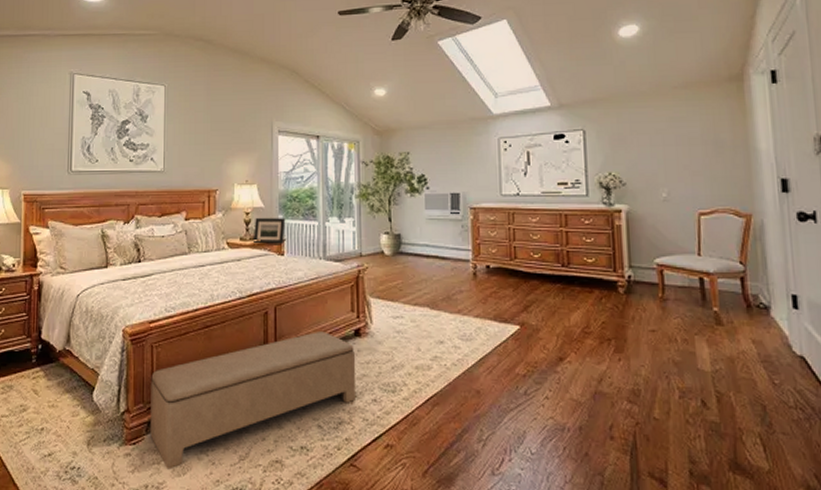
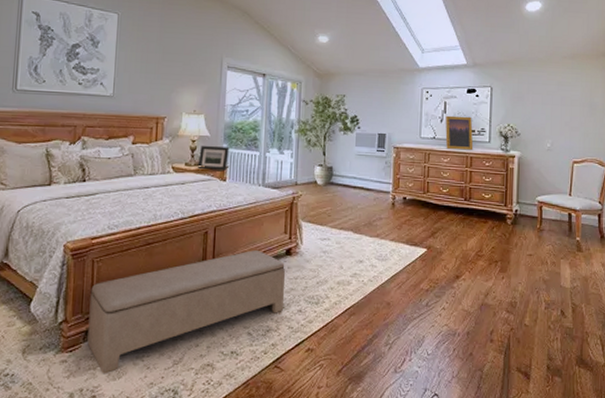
picture frame: none [529,167,568,207] -> present [445,115,474,151]

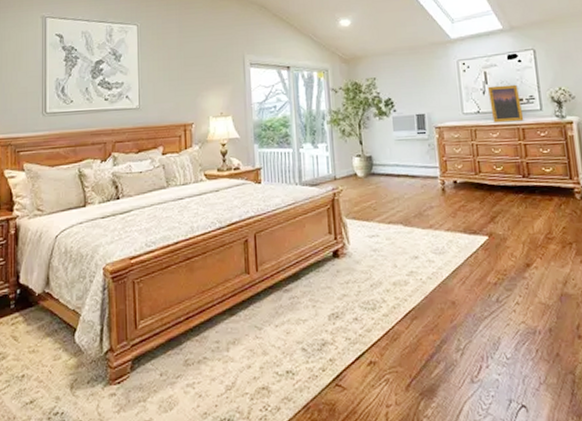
bench: present [87,250,285,374] -> none [134,255,337,406]
picture frame: present [198,146,230,171] -> none [230,147,262,174]

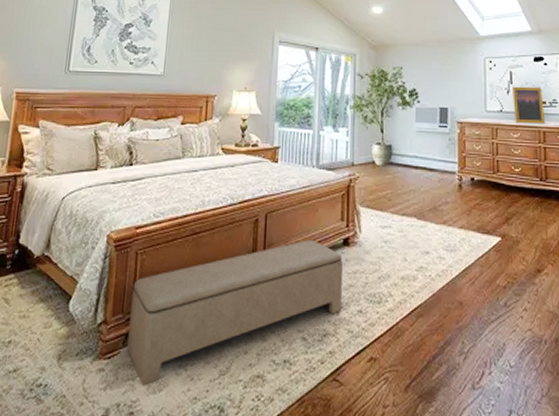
bench: none [134,255,337,406] -> present [127,240,343,386]

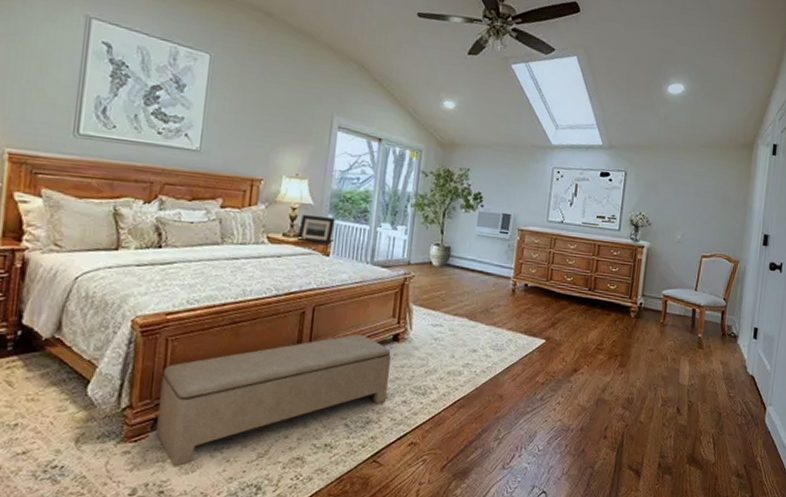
picture frame: none [248,125,282,151] -> present [297,215,336,245]
picture frame: present [511,86,546,124] -> none [574,199,603,238]

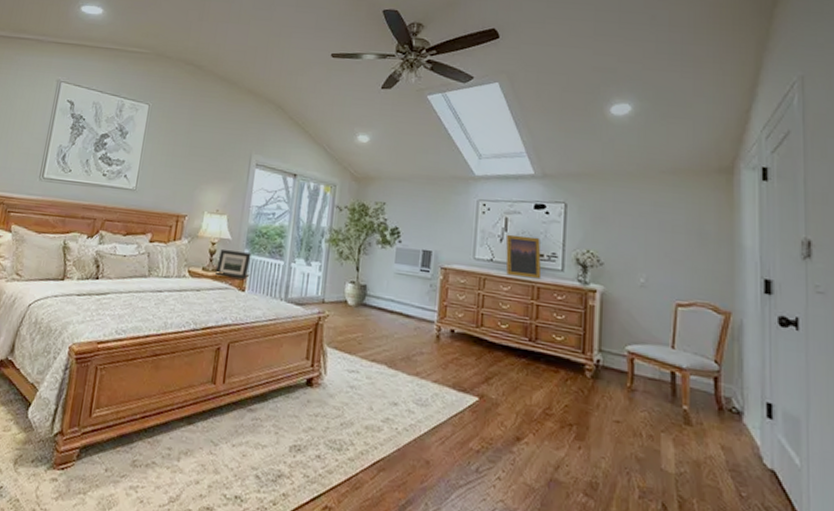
bench: present [156,334,391,468] -> none [80,375,304,502]
picture frame: none [574,199,603,238] -> present [505,234,542,279]

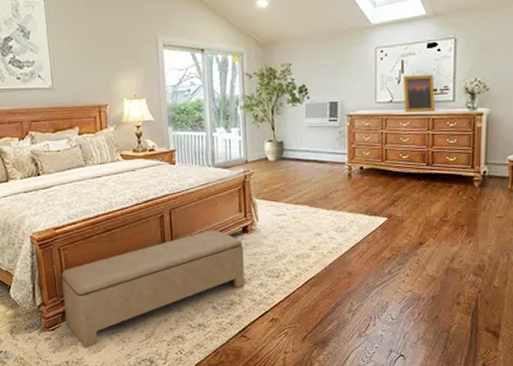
bench: none [80,375,304,502] -> present [61,230,244,348]
picture frame: present [216,250,252,280] -> none [145,130,176,155]

